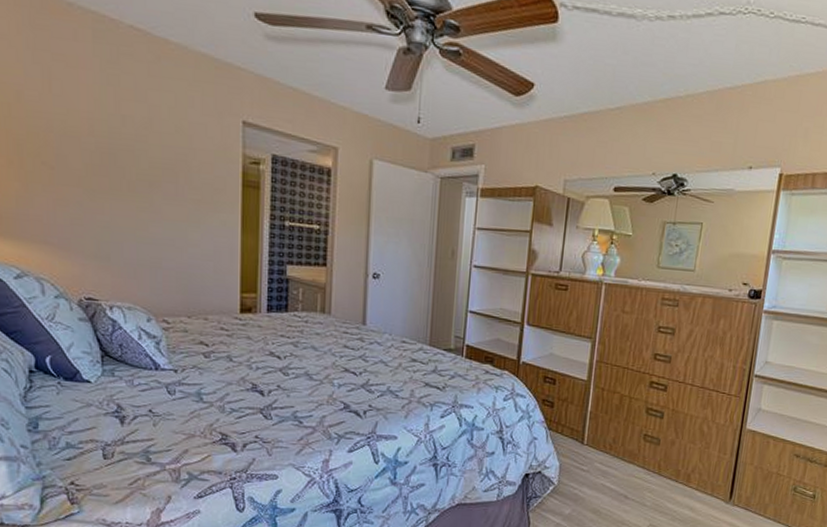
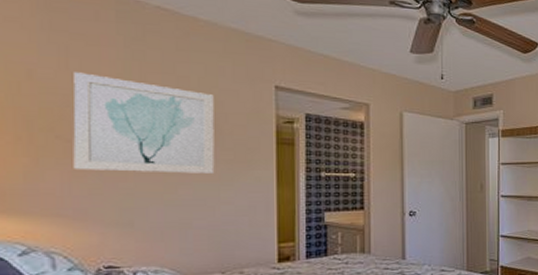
wall art: none [56,95,183,213] -> present [73,72,215,173]

